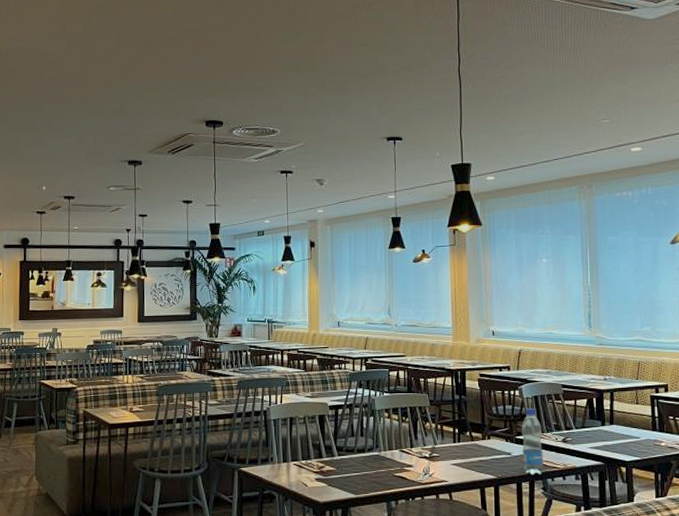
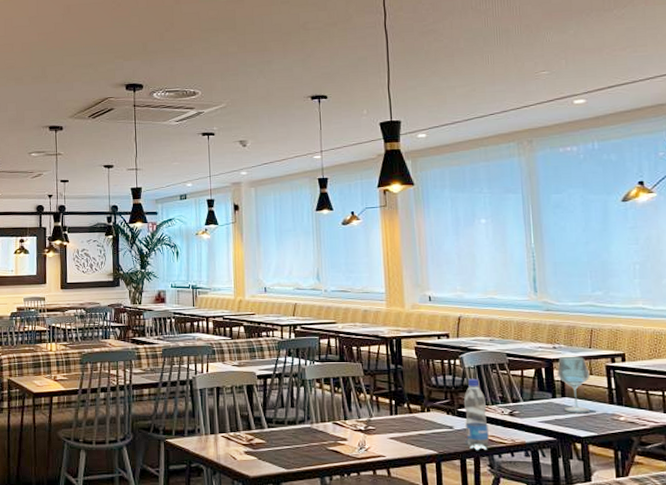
wine glass: none [607,388,636,439] -> present [557,357,591,413]

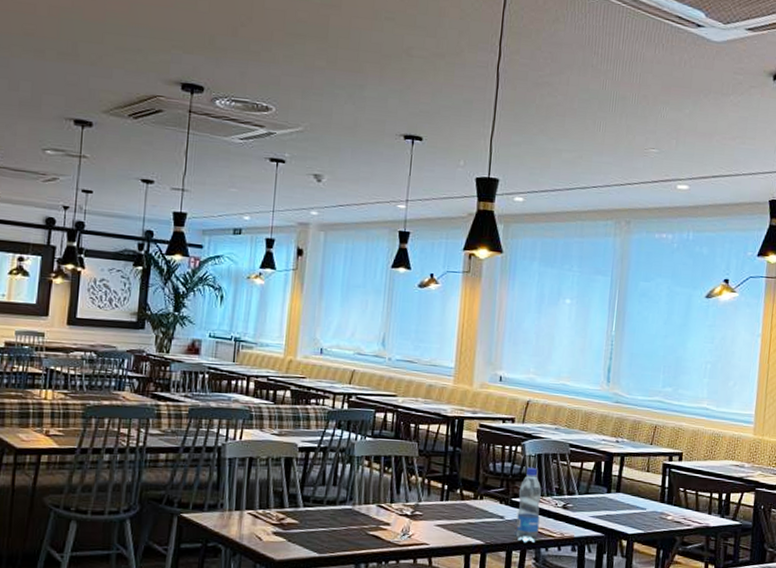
wine glass: present [557,357,591,413] -> none [616,452,647,510]

